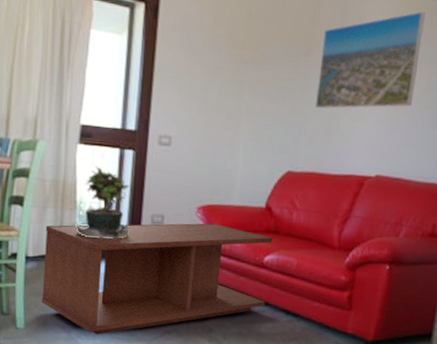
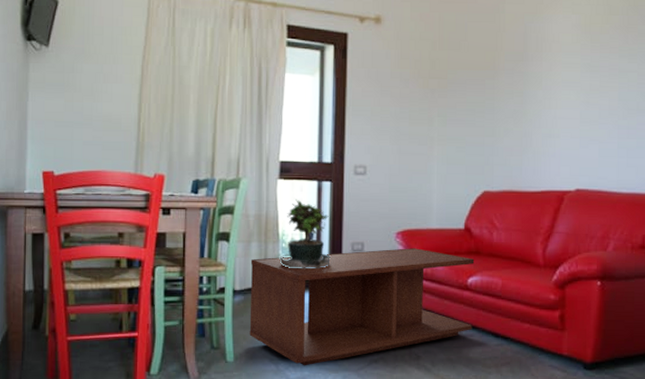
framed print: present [315,11,425,109] -> none [505,26,608,128]

